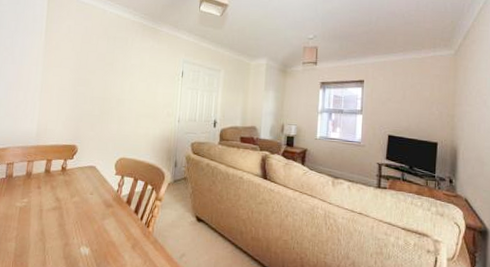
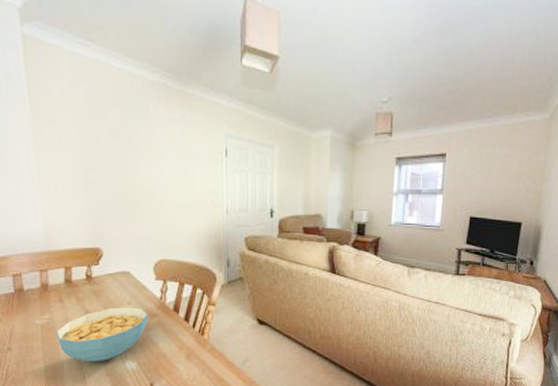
cereal bowl: none [30,196,106,245] -> present [56,306,149,362]

